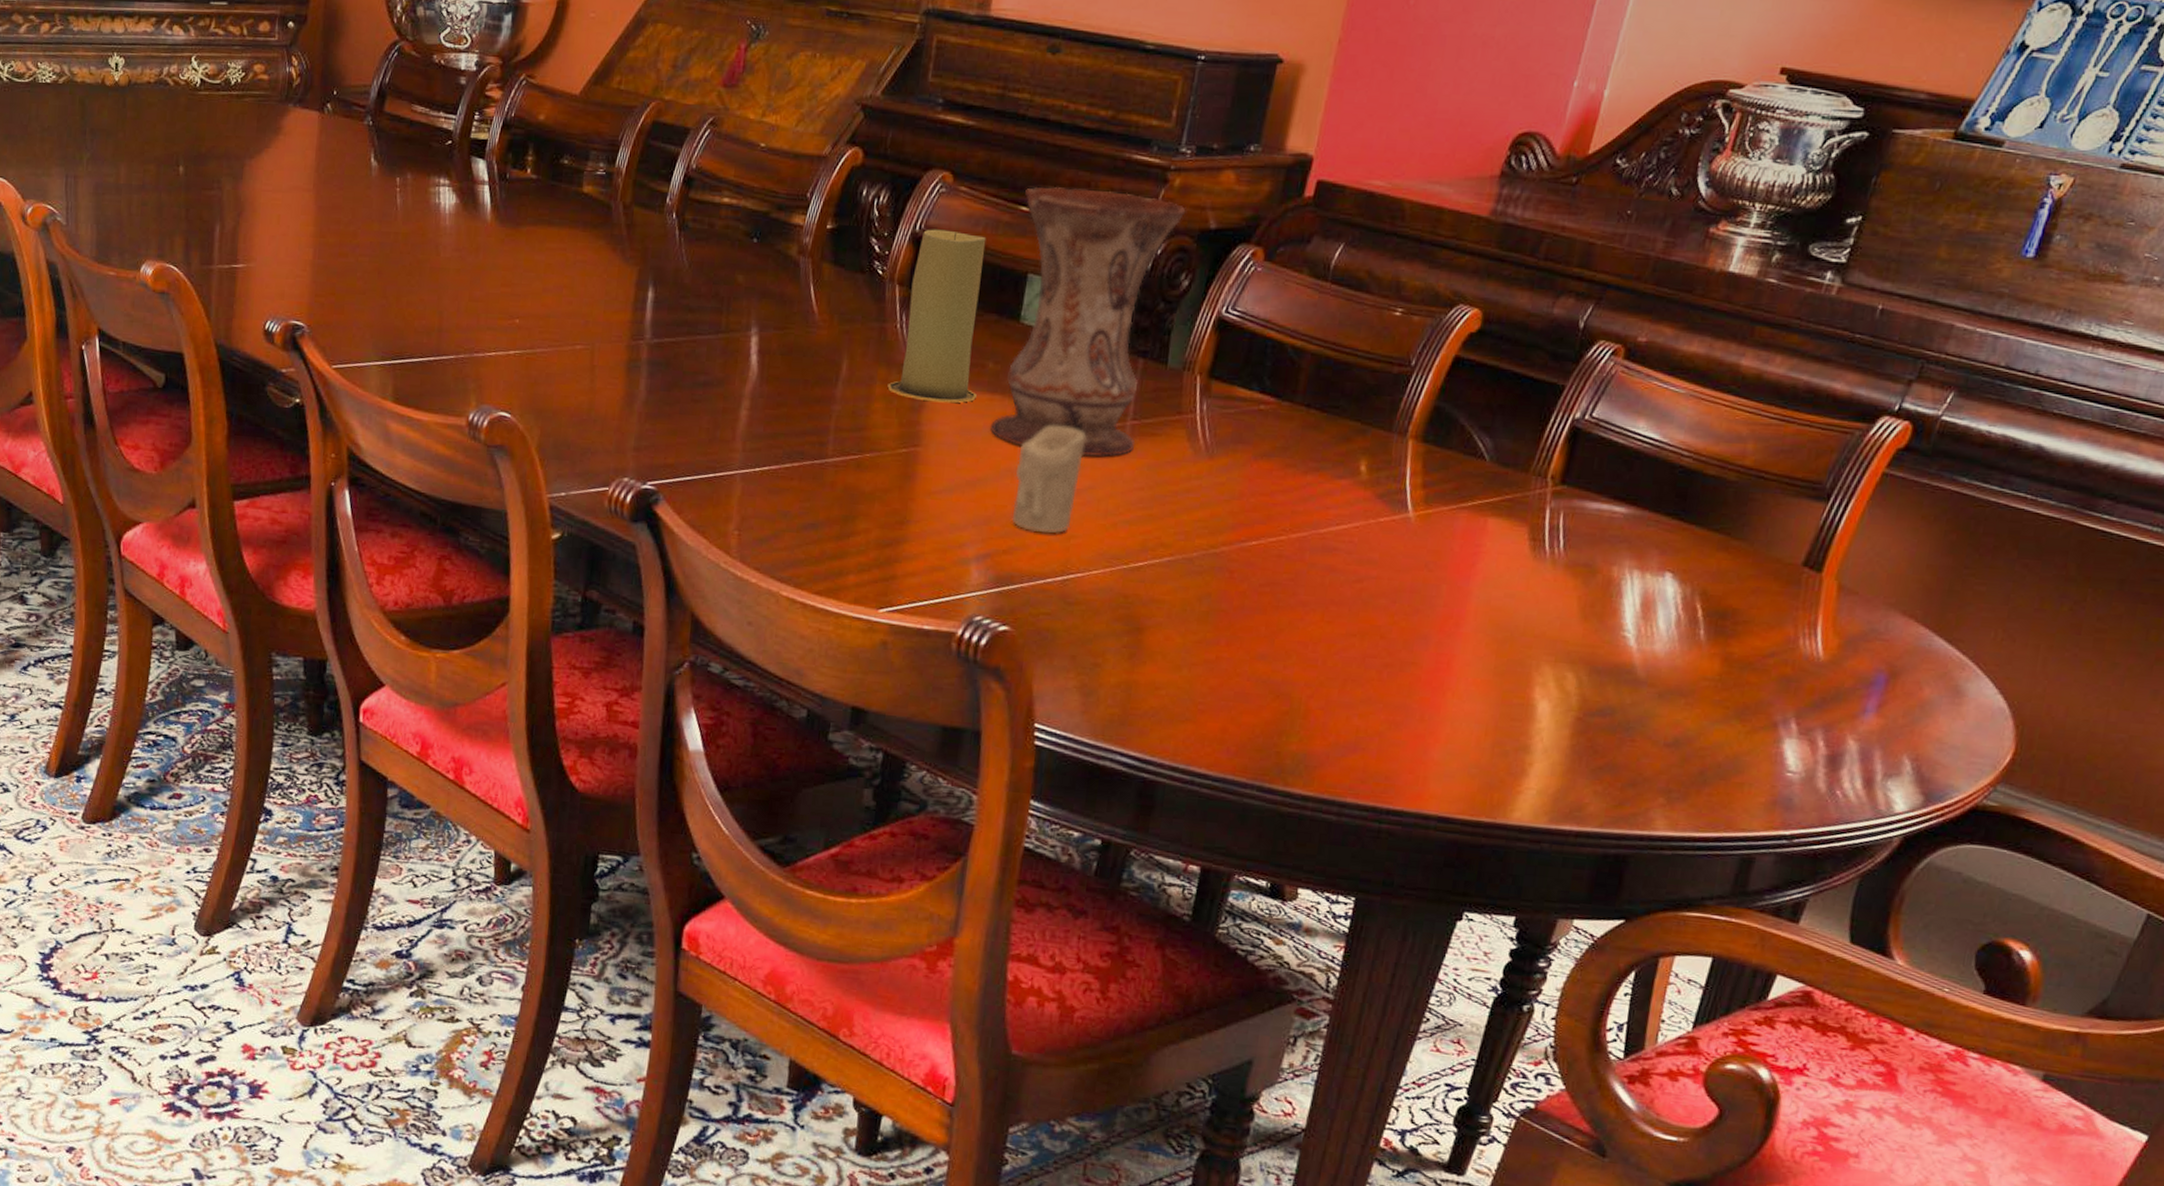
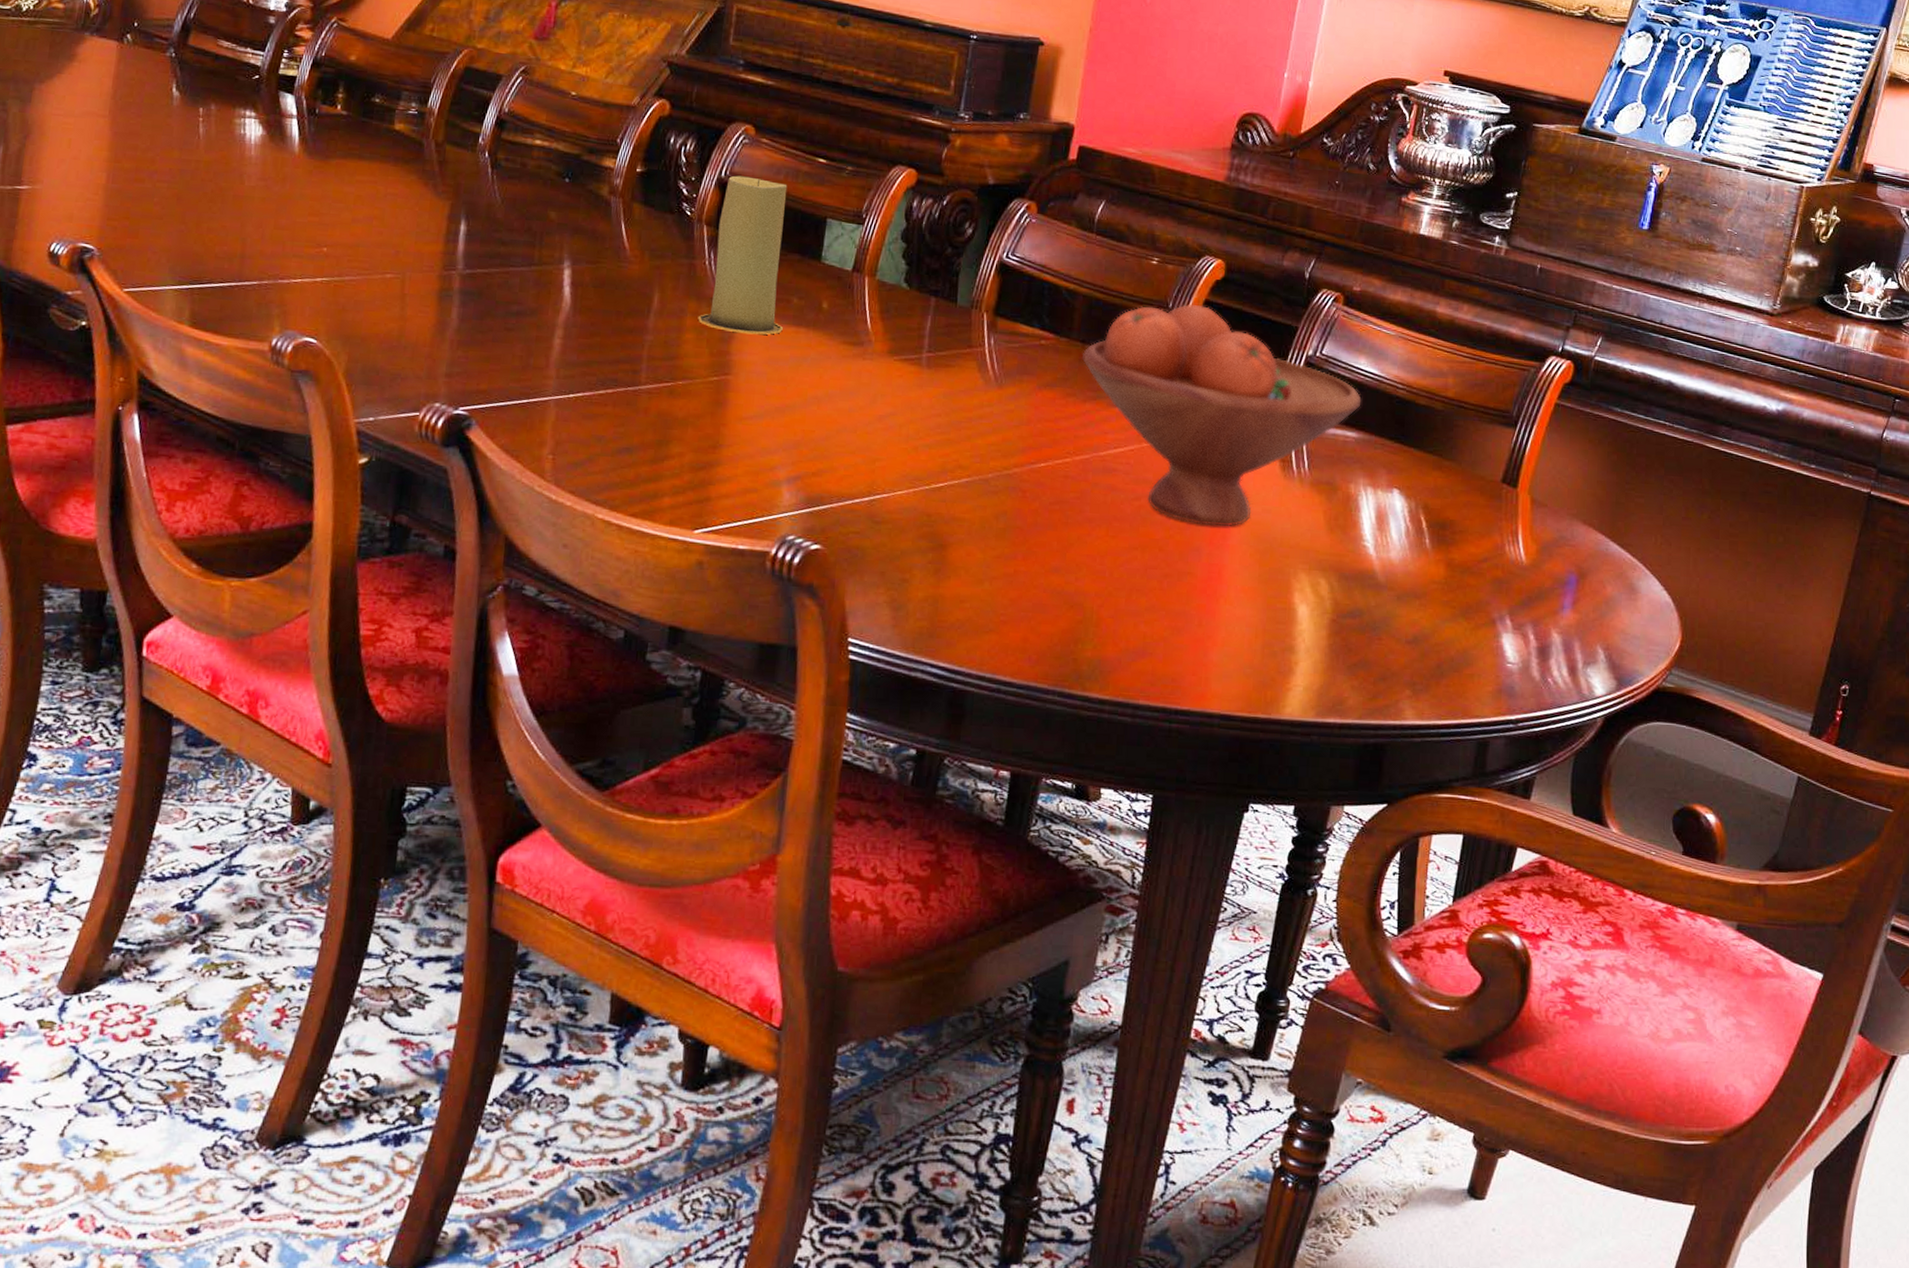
vase: present [991,186,1186,458] -> none [797,141,967,387]
candle: present [1012,426,1086,534] -> none [820,357,886,457]
fruit bowl: none [1306,360,1636,613] -> present [1082,303,1362,527]

